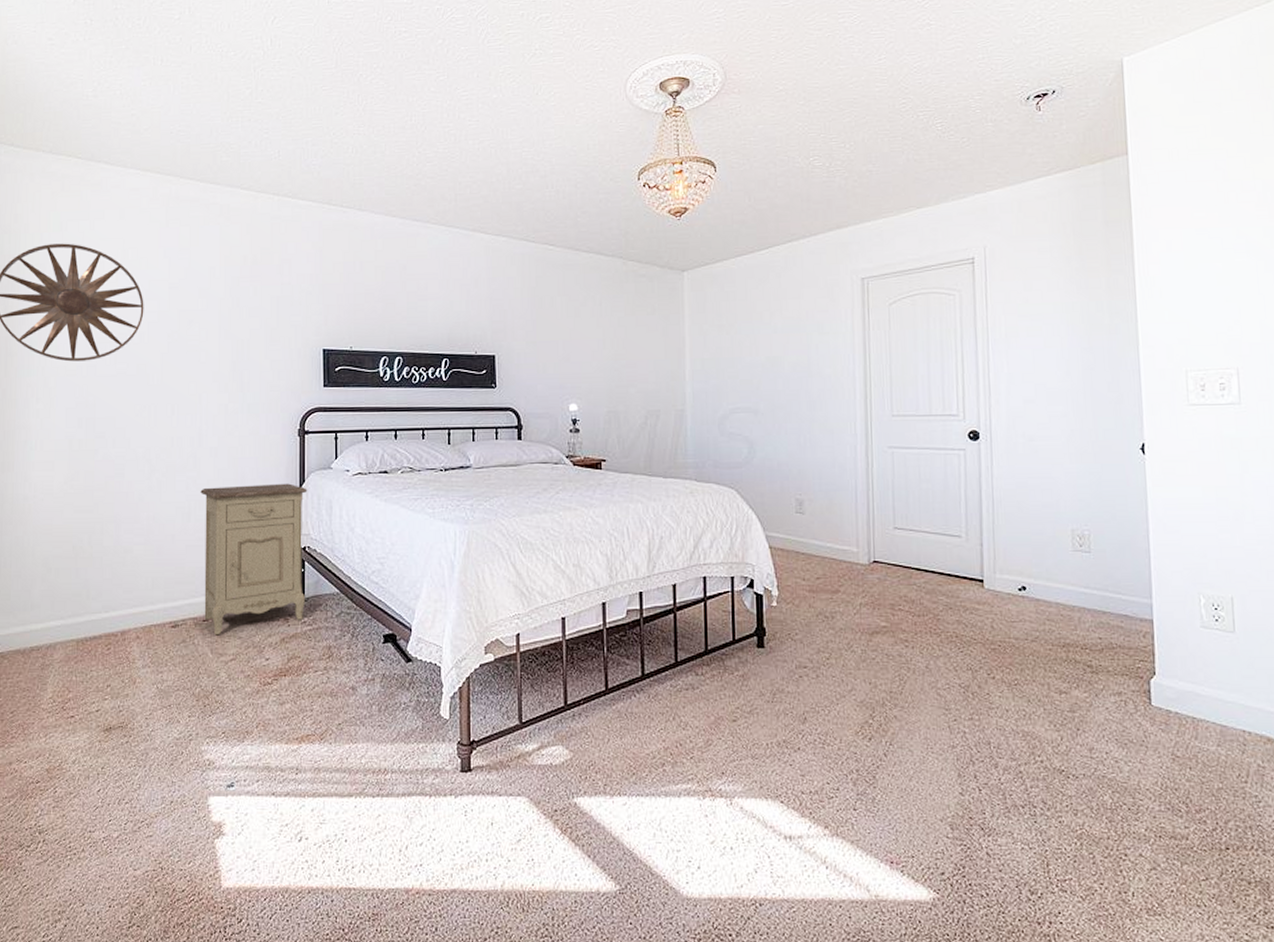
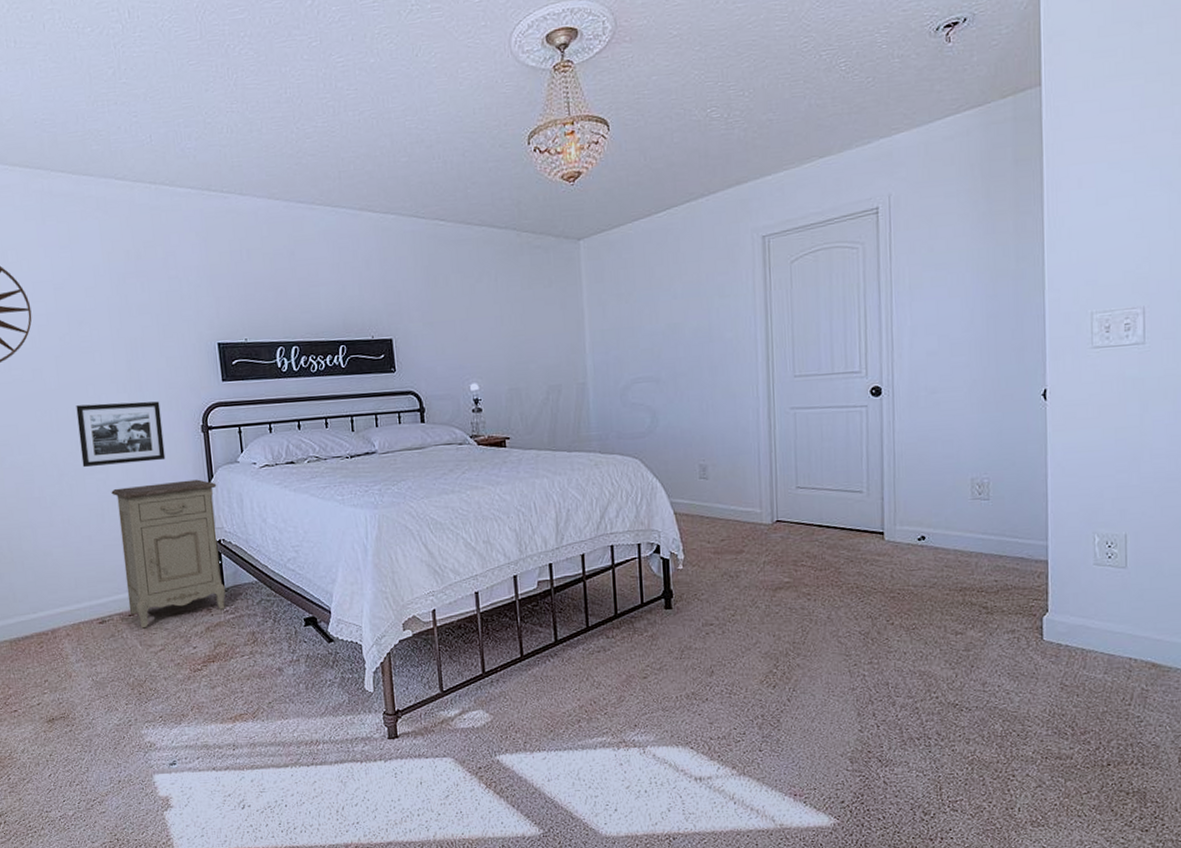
picture frame: none [175,401,259,465] -> present [76,401,166,468]

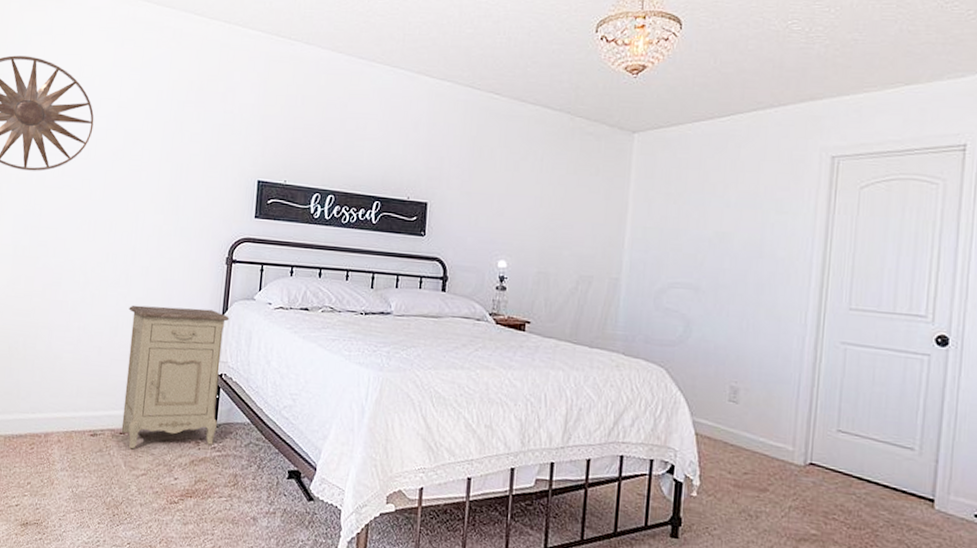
picture frame: present [76,401,166,468] -> none [108,219,192,286]

